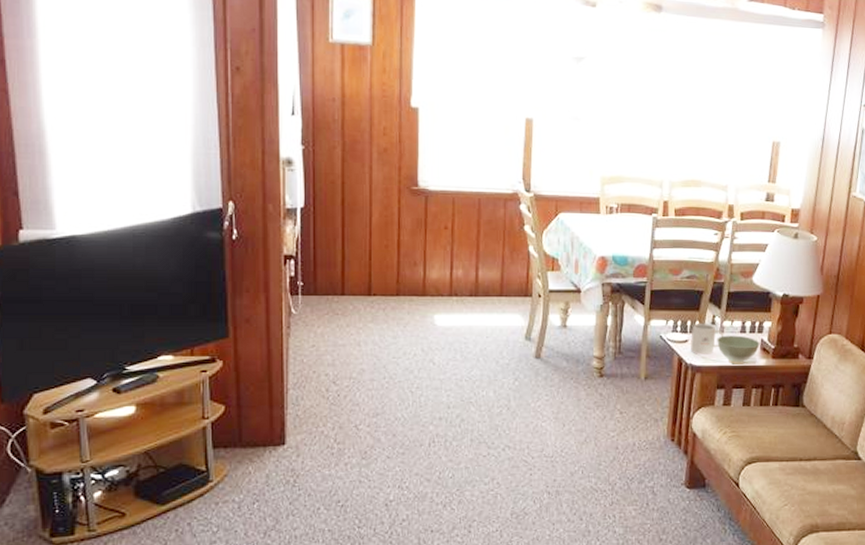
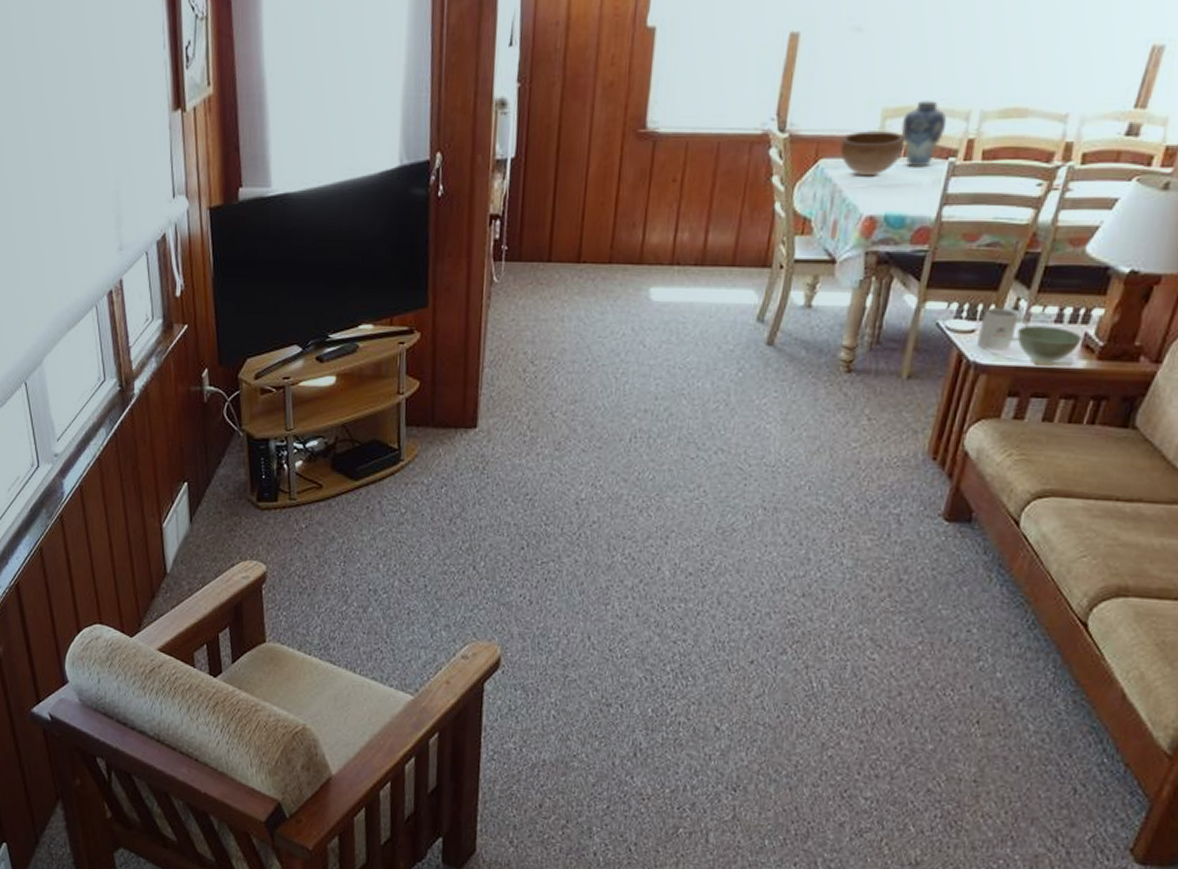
bowl: none [573,193,620,227] -> present [840,131,905,176]
vase: none [616,172,648,221] -> present [901,101,947,168]

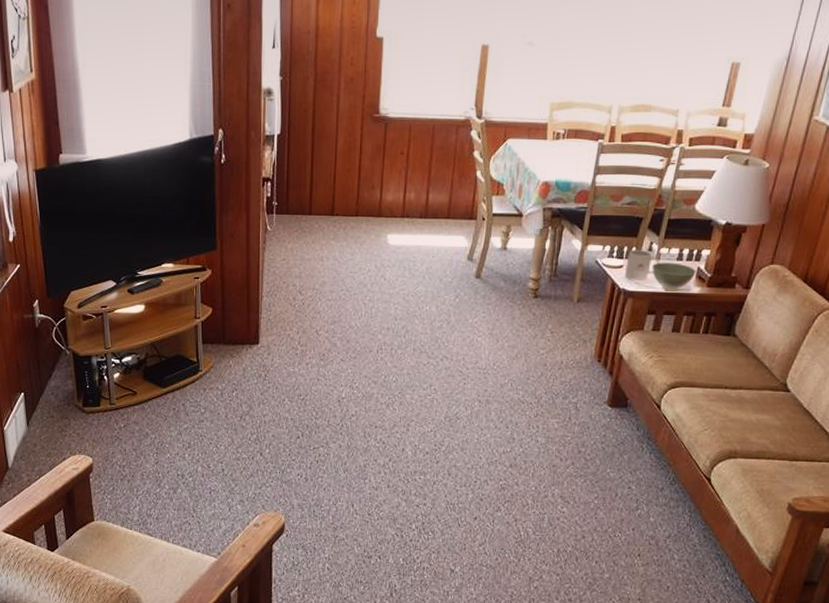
bowl: present [840,131,905,176] -> none [521,119,567,153]
vase: present [901,101,947,168] -> none [564,98,596,147]

